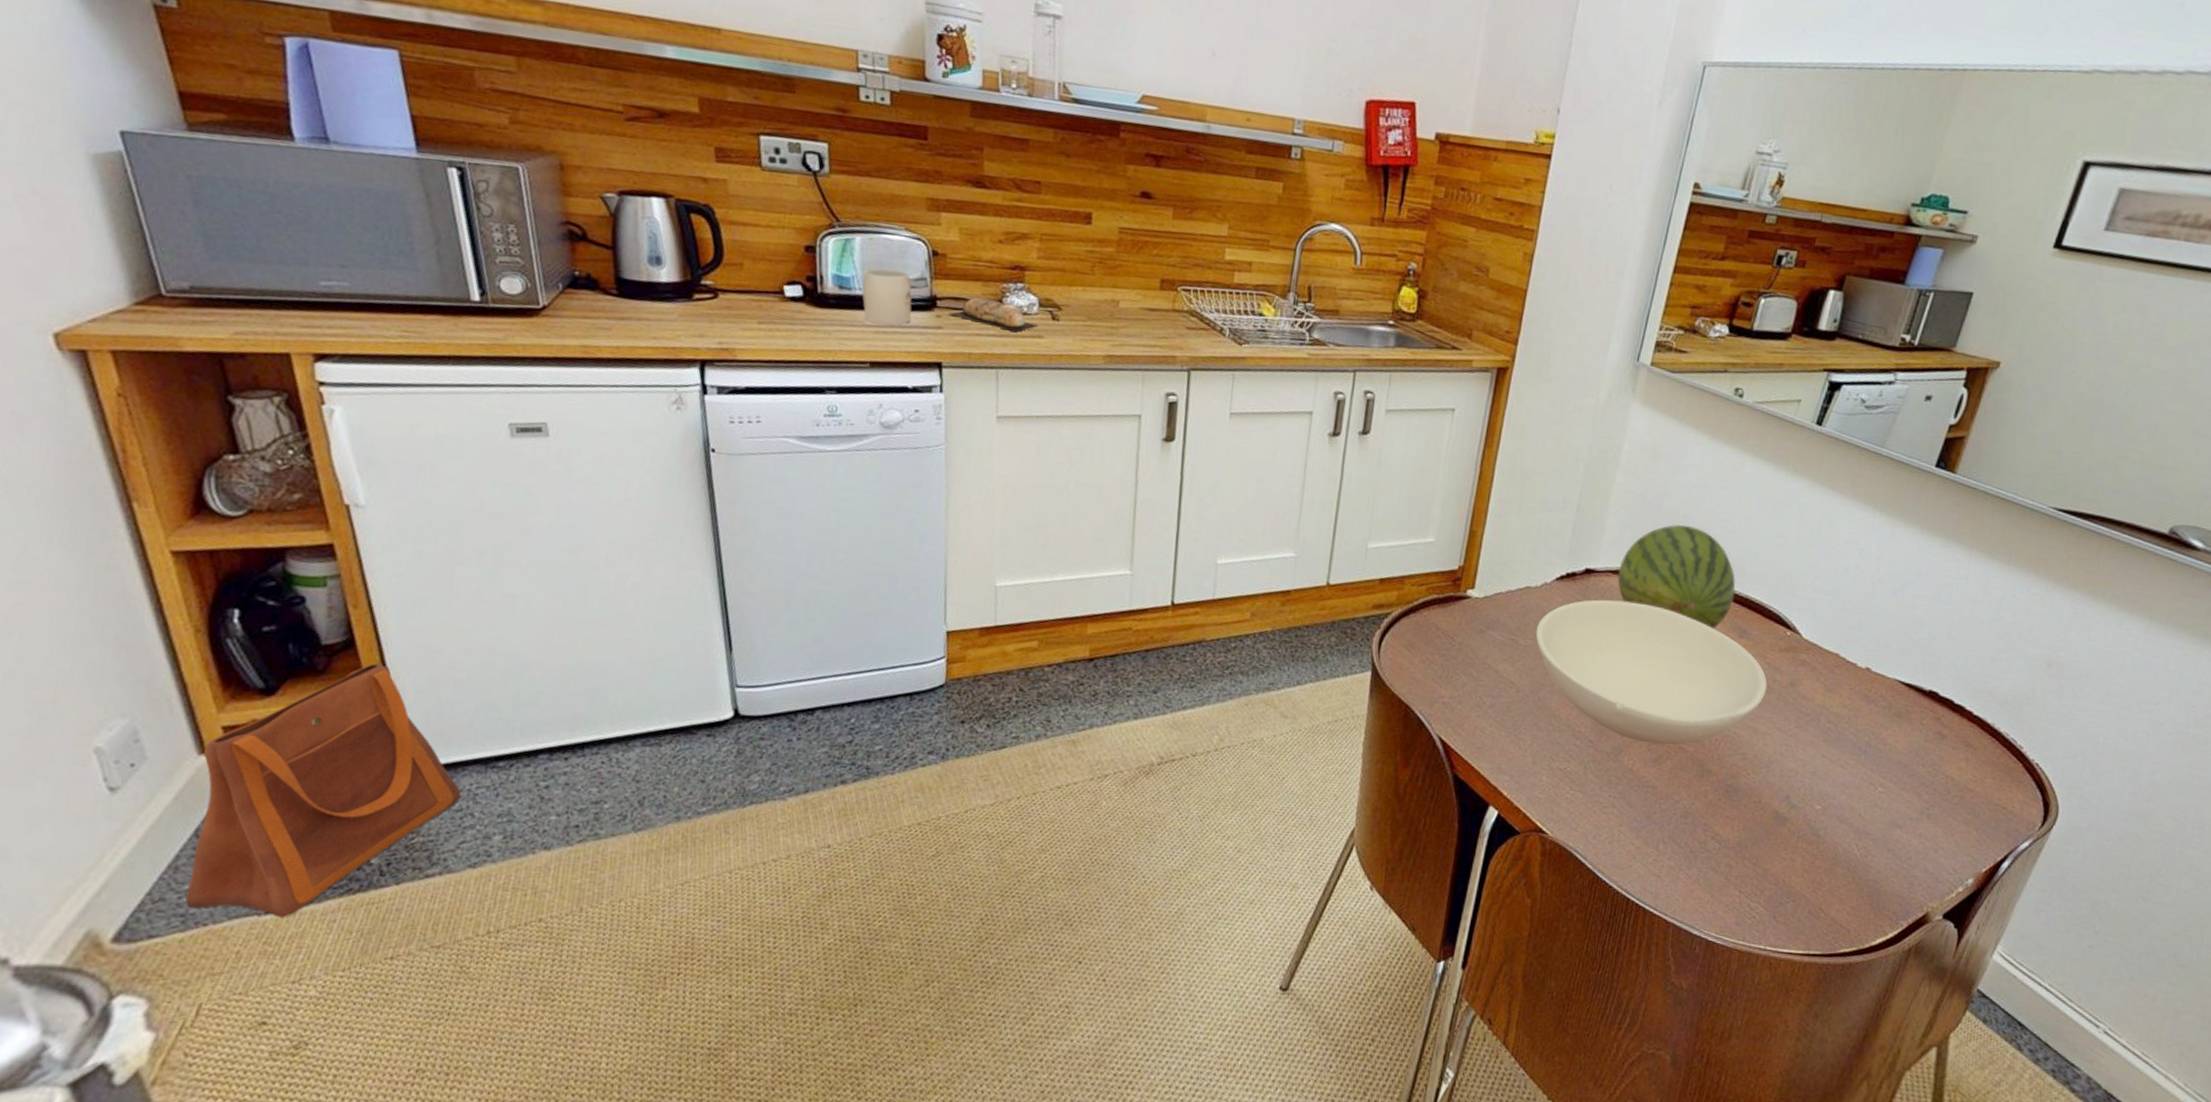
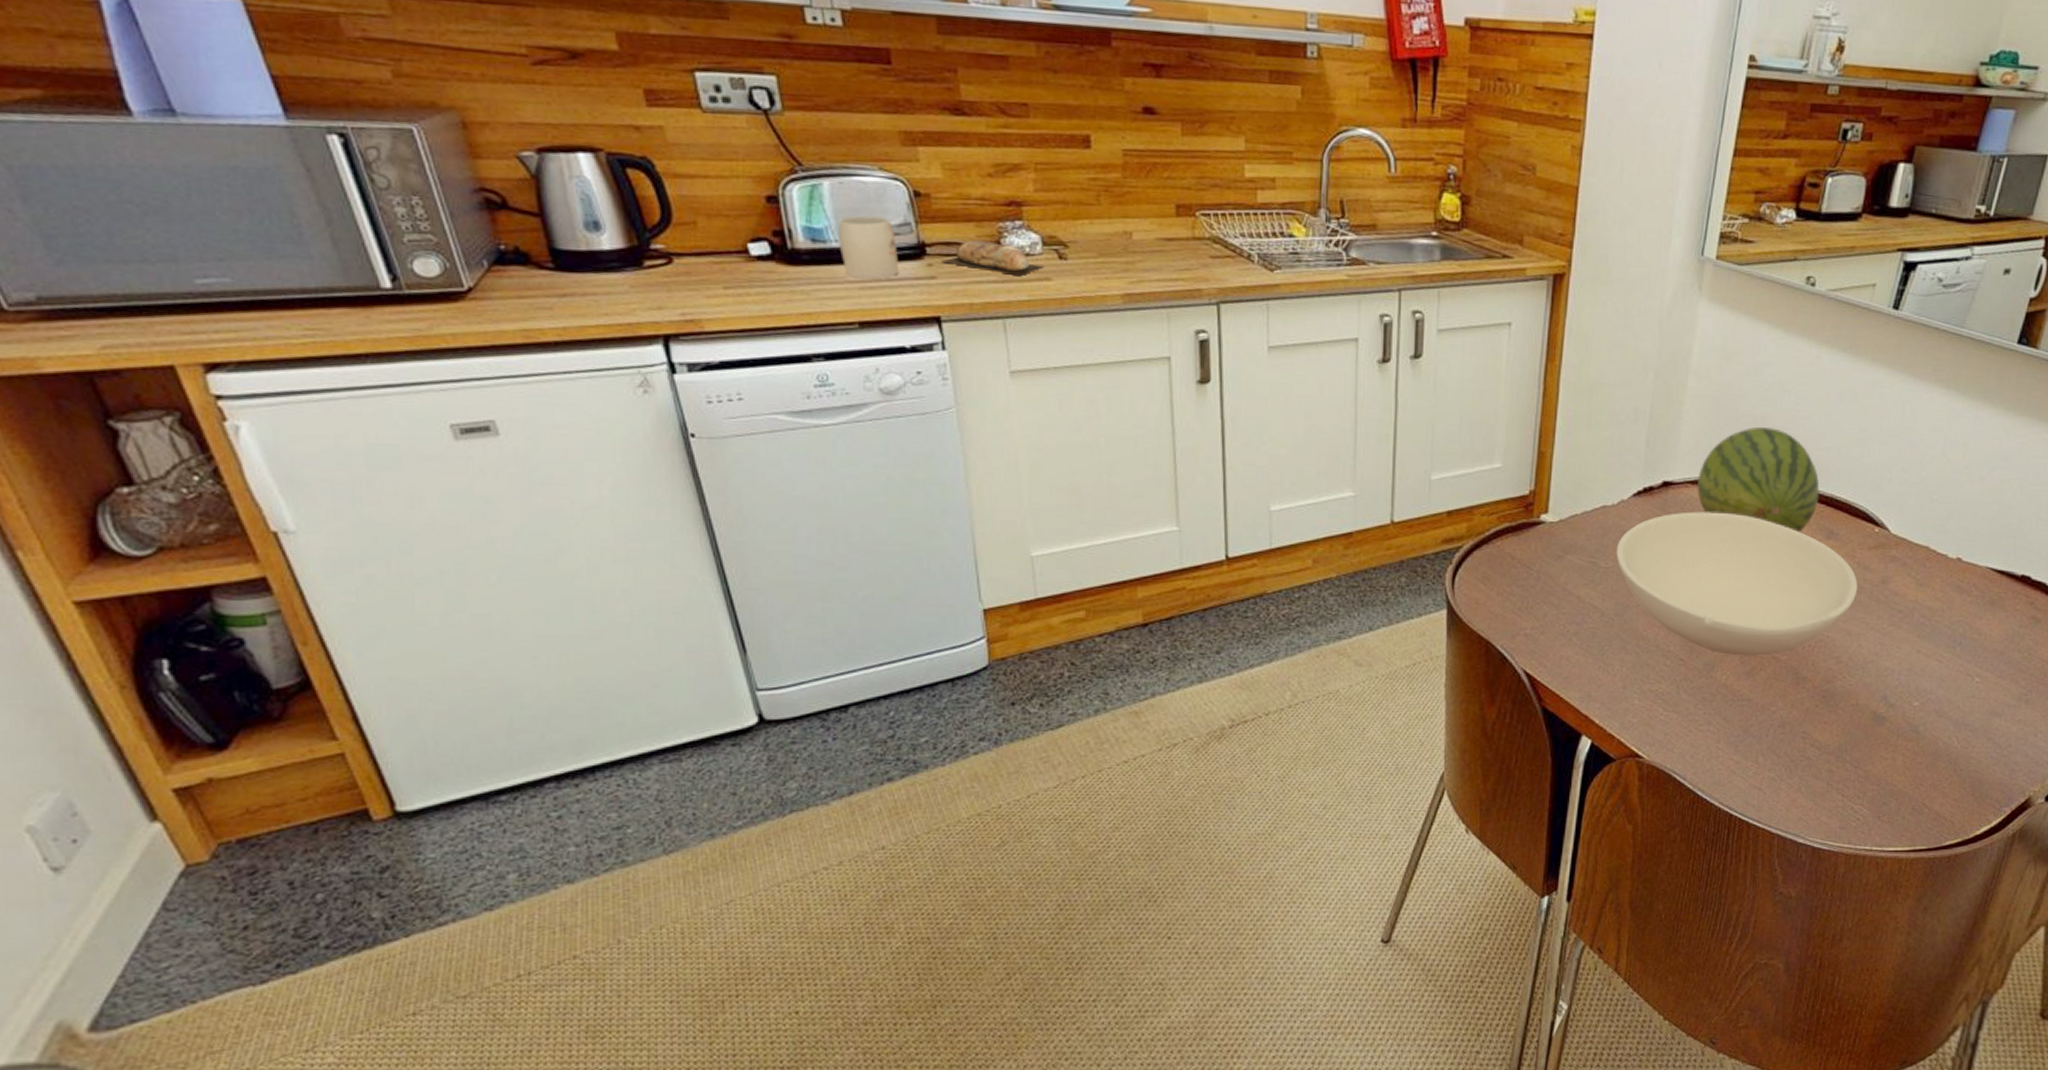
shopping bag: present [185,663,462,918] -> none [157,703,464,987]

